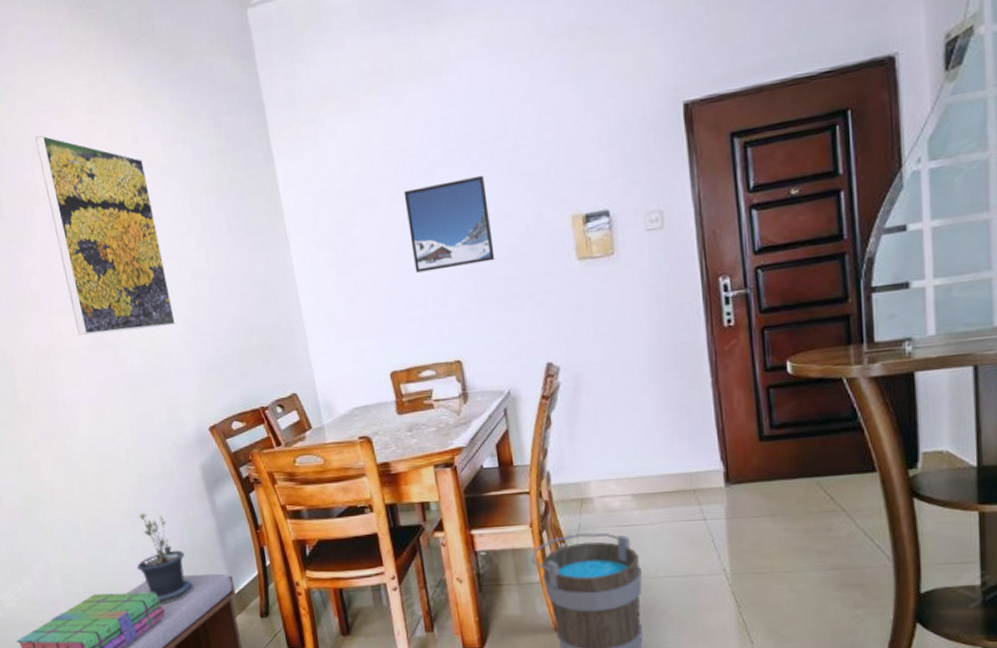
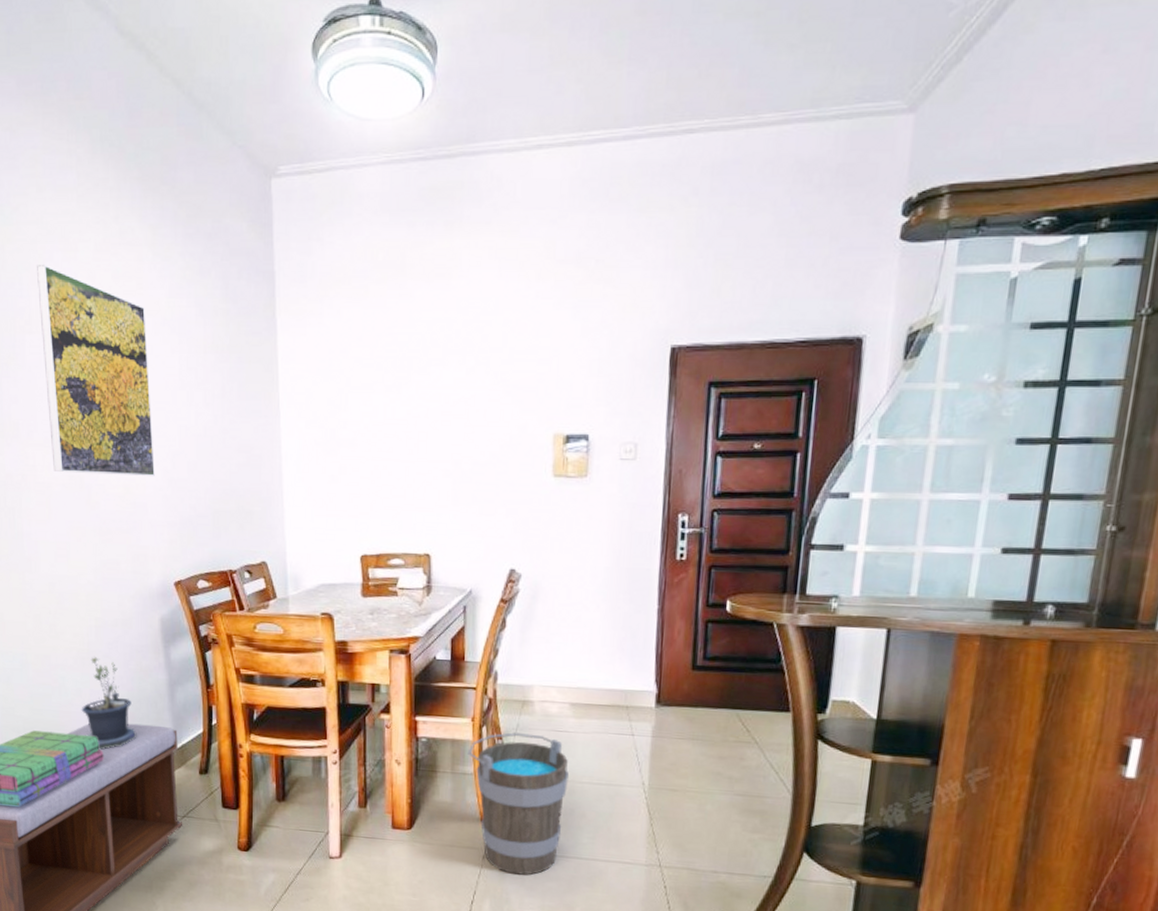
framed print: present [403,175,495,273] -> none [398,381,478,465]

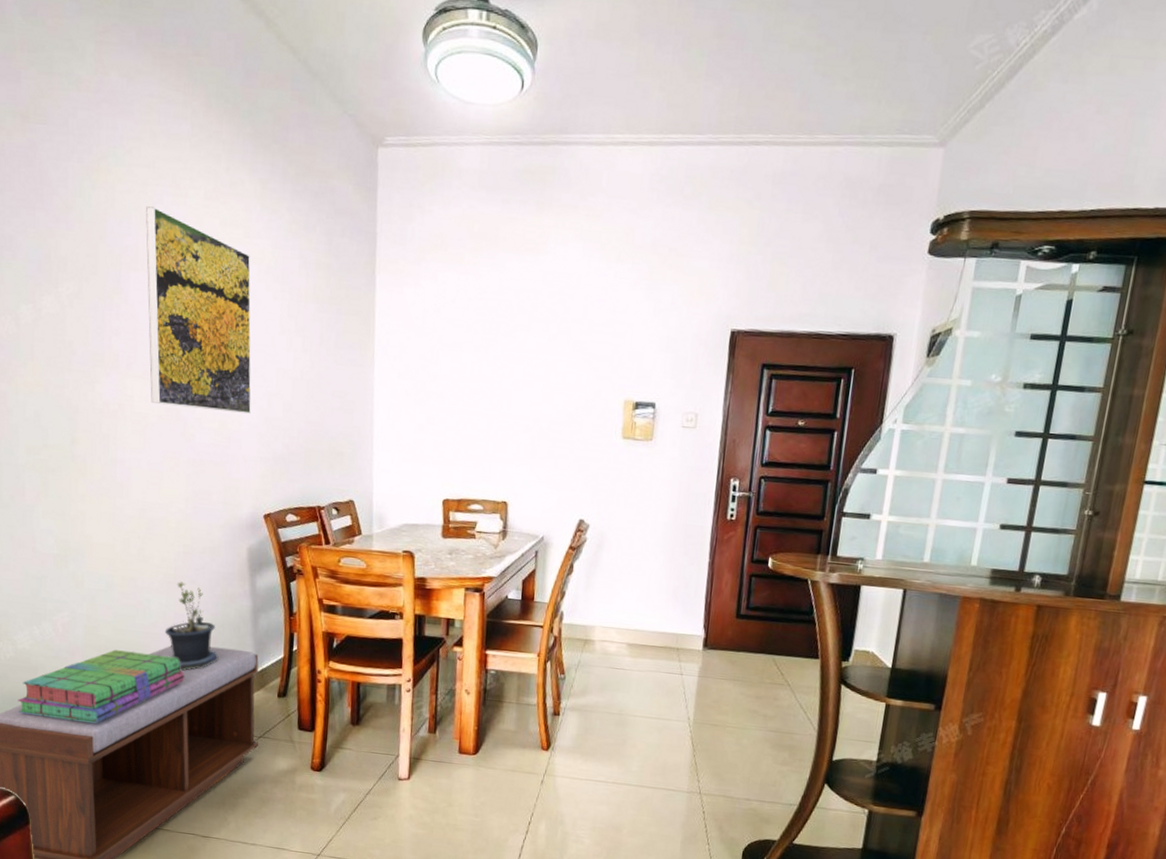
bucket: present [467,732,569,875] -> none [532,668,623,799]

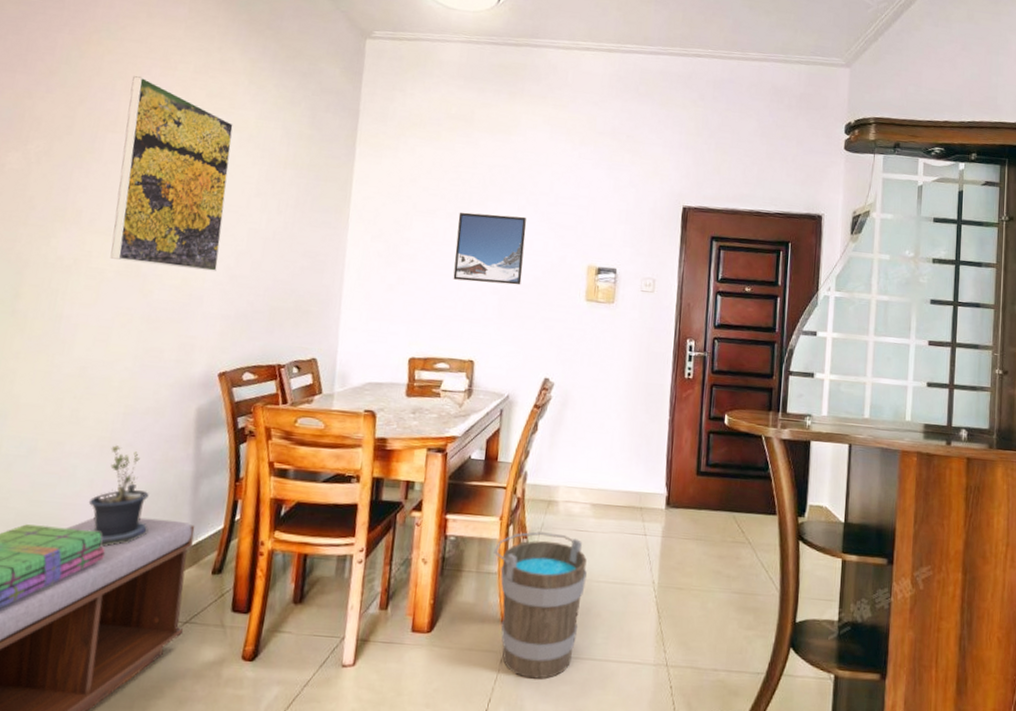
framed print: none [483,344,558,423] -> present [453,212,526,285]
bucket: none [532,668,623,799] -> present [493,531,587,679]

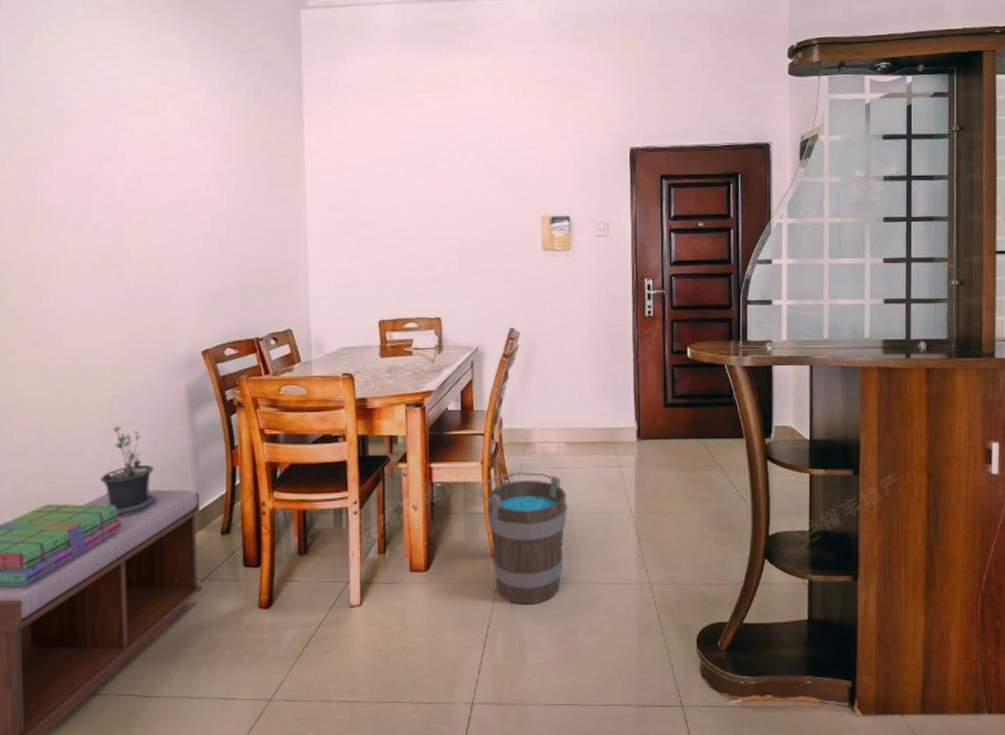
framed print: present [110,76,233,271] -> none [79,71,187,255]
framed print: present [453,212,526,285] -> none [411,173,479,242]

